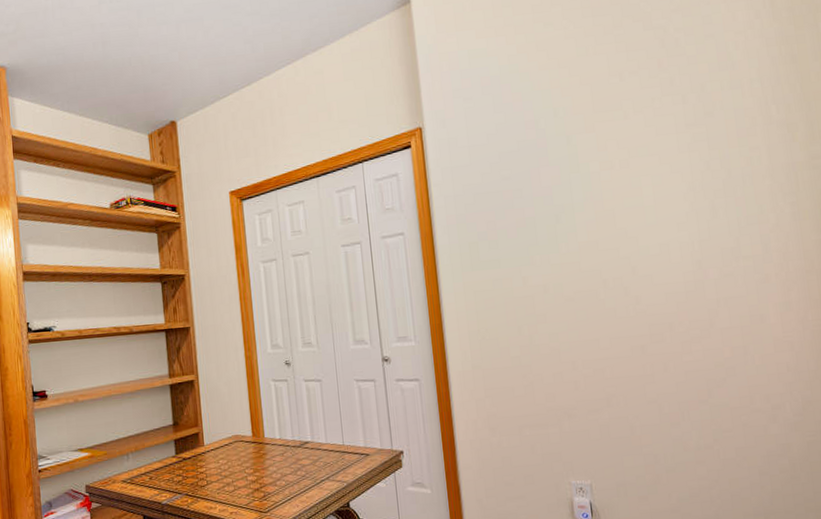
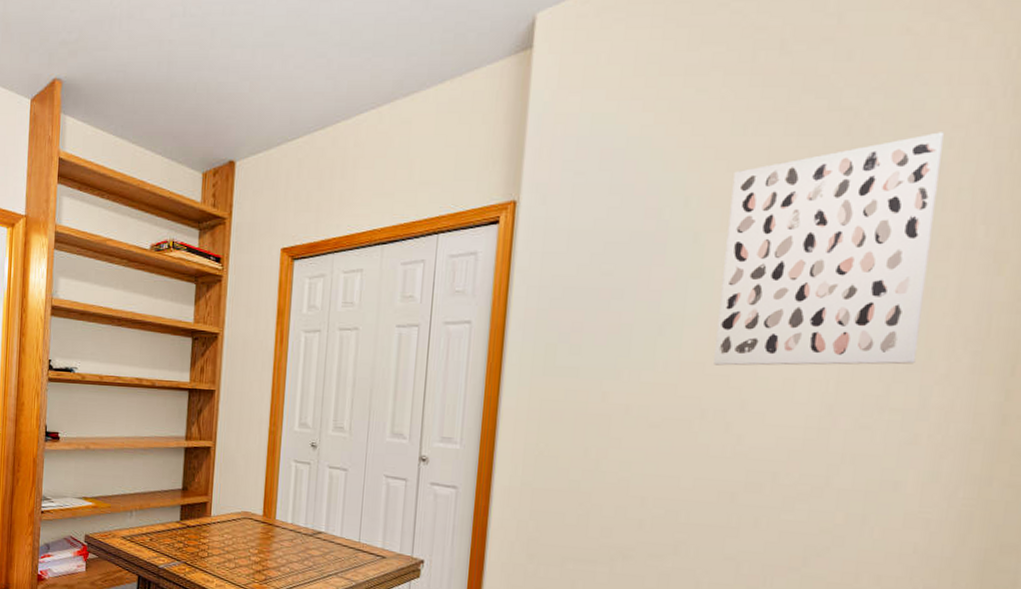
wall art: none [586,38,752,242] -> present [714,132,944,366]

